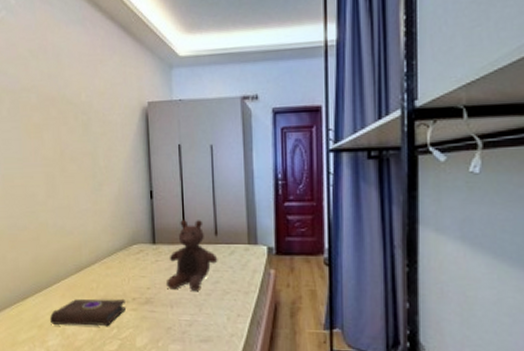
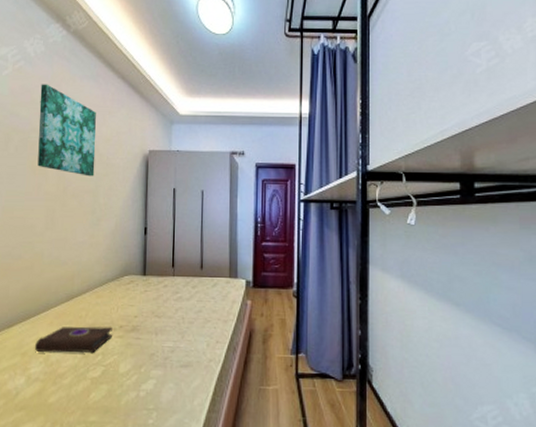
wall art: none [25,34,91,137] -> present [38,84,96,177]
stuffed bear: present [167,220,218,291] -> none [153,255,202,319]

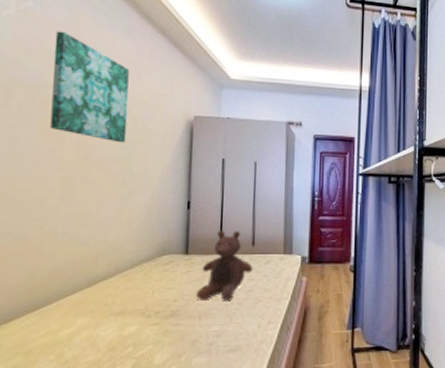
book: present [34,326,112,353] -> none [42,314,146,348]
stuffed bear: none [153,255,202,319] -> present [197,231,253,301]

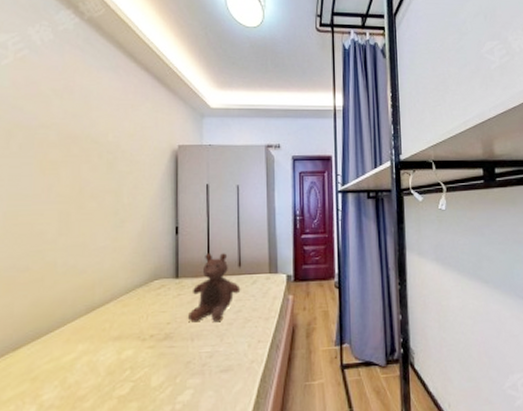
wall art: present [50,31,129,143] -> none [47,75,117,175]

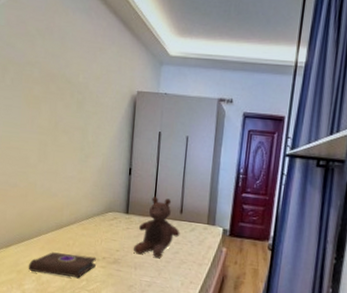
book: none [47,338,142,374] -> present [28,252,96,278]

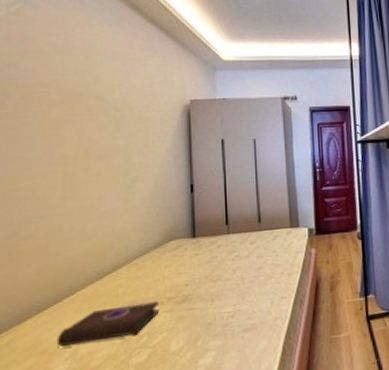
stuffed bear: present [134,197,180,258] -> none [207,209,262,283]

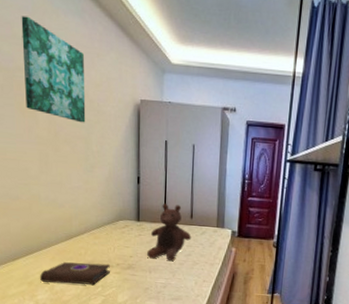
wall art: none [47,29,125,134] -> present [21,15,86,123]
stuffed bear: none [207,209,262,283] -> present [147,204,192,261]

